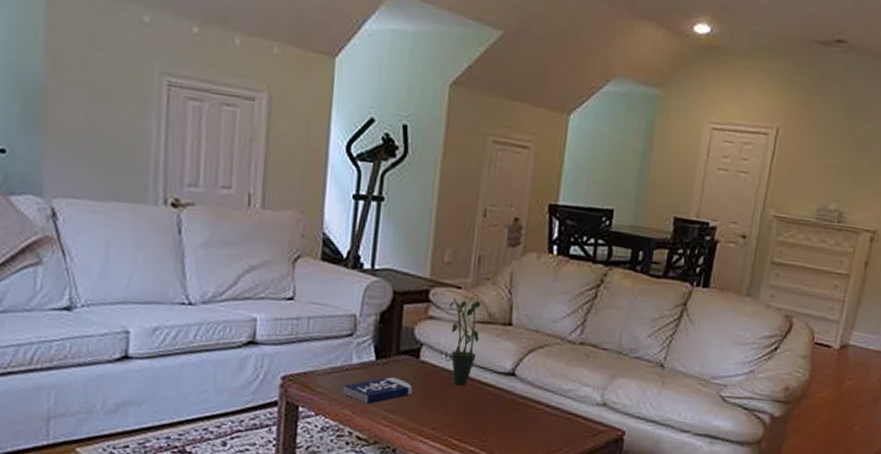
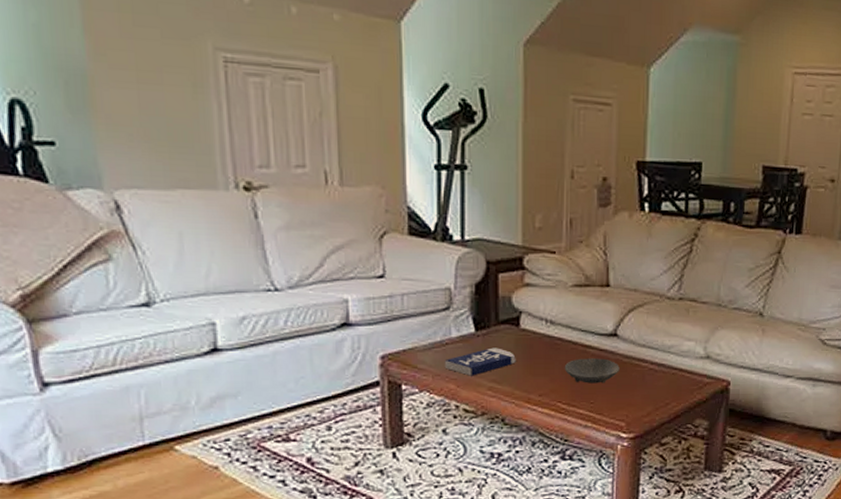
potted plant: present [447,296,481,386] -> none [543,261,578,351]
bowl: none [459,395,515,422] -> present [564,358,620,383]

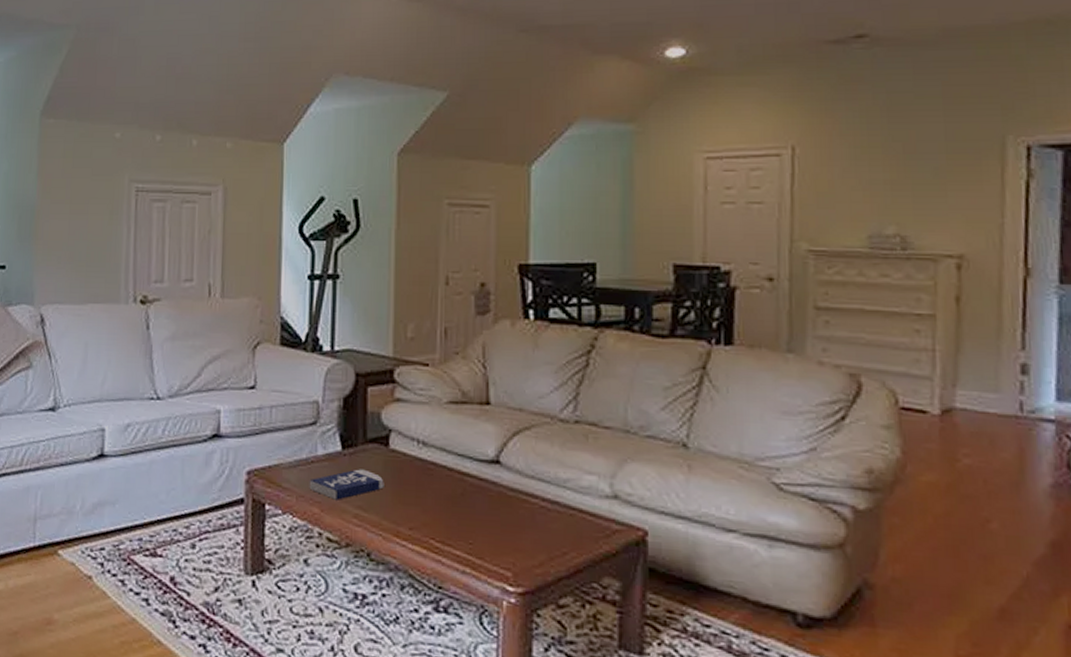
bowl: present [564,358,620,383] -> none [438,487,504,521]

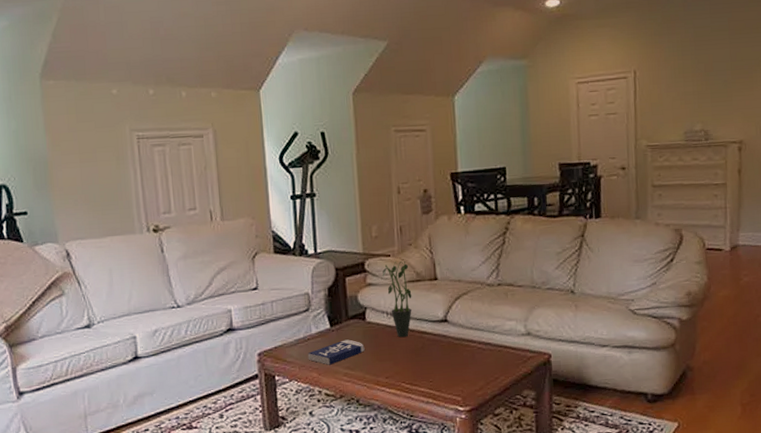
potted plant: none [415,374,454,477] -> present [382,261,412,338]

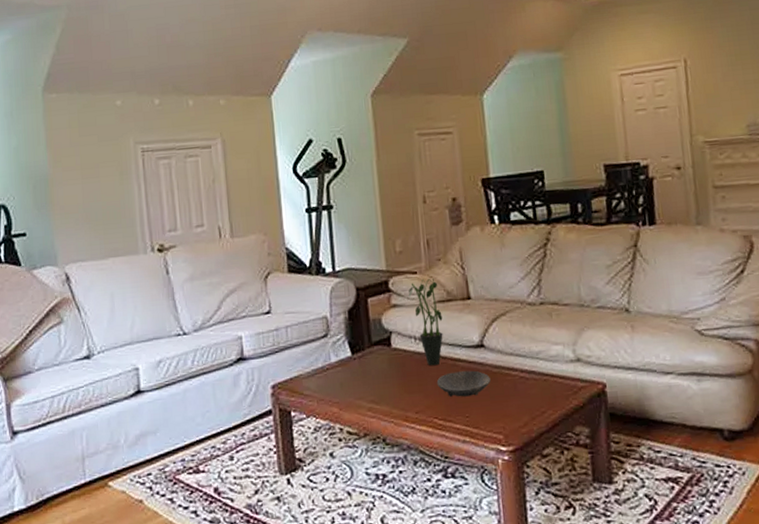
book: present [307,339,365,365] -> none [326,369,391,399]
bowl: none [405,342,452,365] -> present [436,370,491,397]

